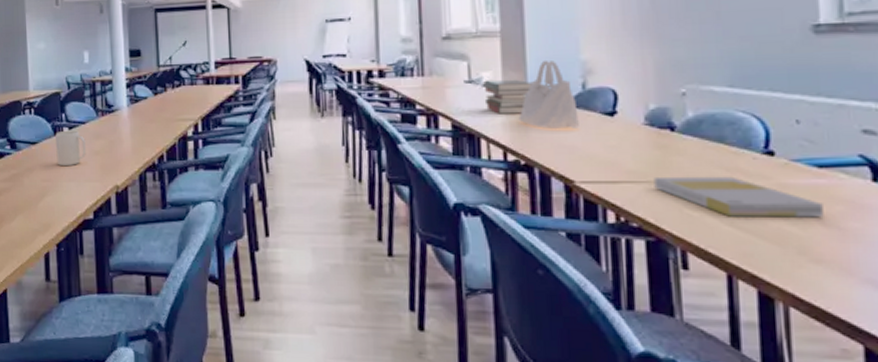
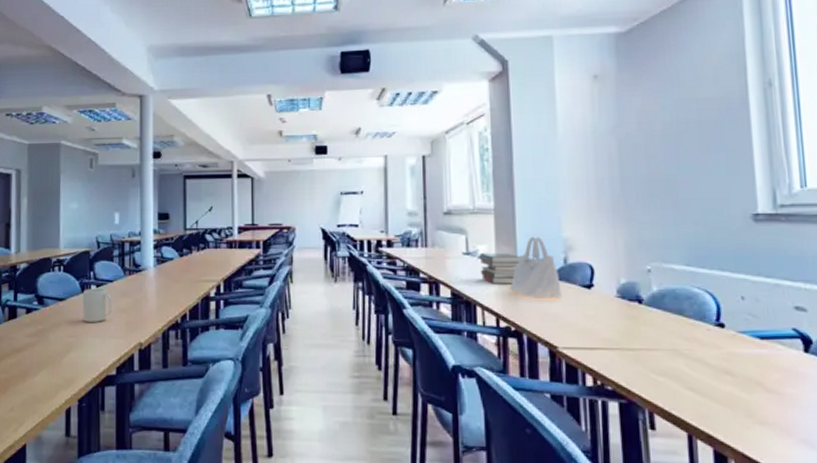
book: present [653,176,824,218] -> none [625,344,766,384]

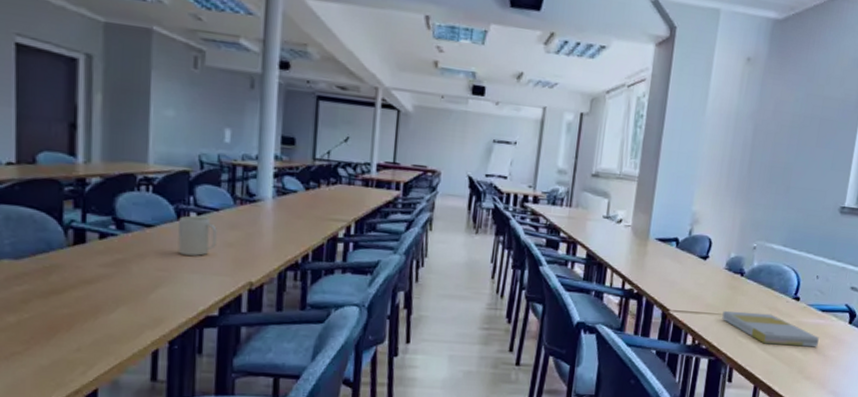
books: present [479,252,521,284] -> none [615,217,654,250]
handbag: present [509,237,561,300] -> none [639,208,683,267]
book: none [625,344,766,384] -> present [722,310,819,348]

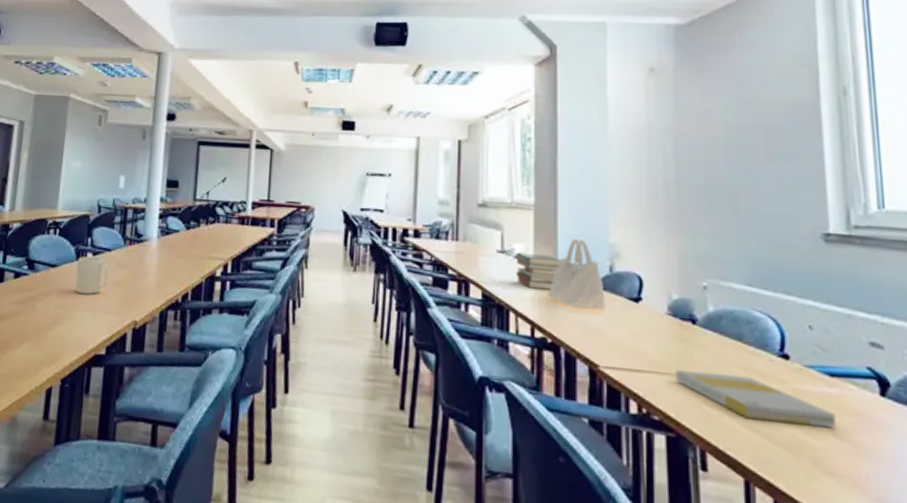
books: none [615,217,654,250] -> present [515,252,562,290]
handbag: none [639,208,683,267] -> present [547,239,605,311]

